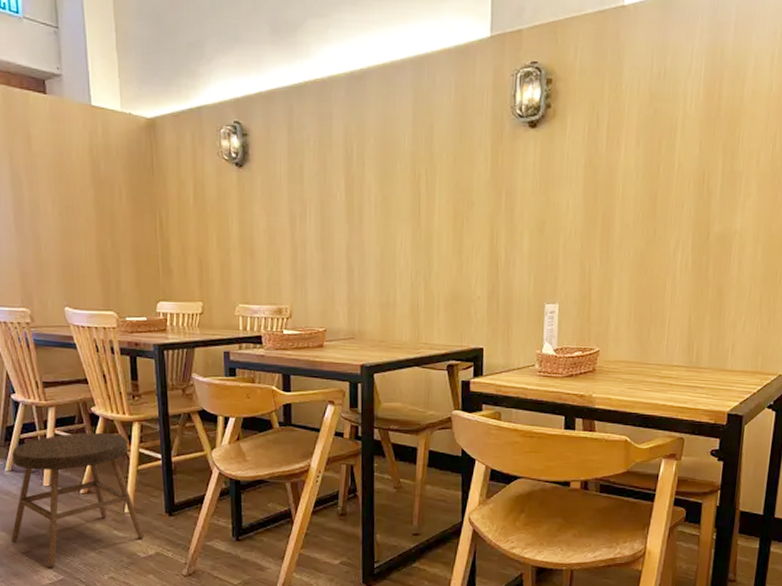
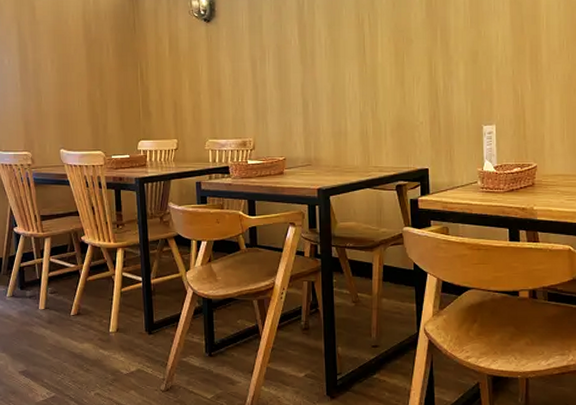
stool: present [11,433,144,567] -> none [10,260,126,385]

